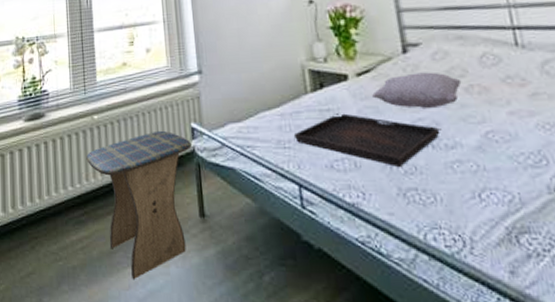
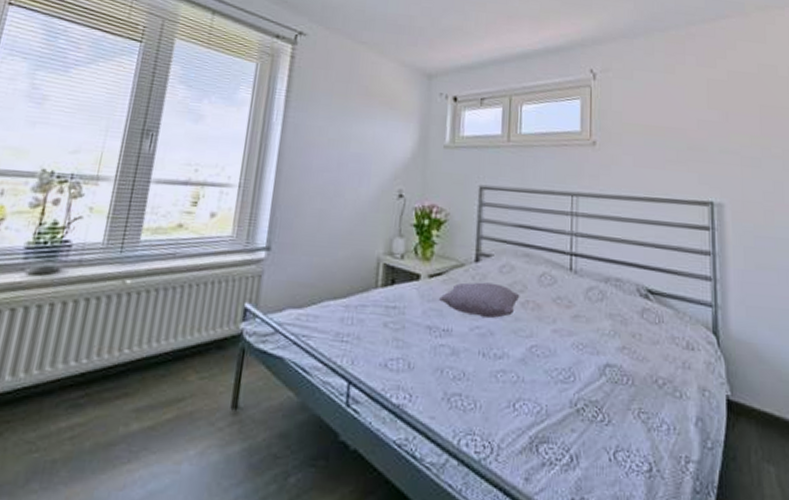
stool: present [86,130,192,280] -> none [103,306,240,479]
serving tray: present [293,113,440,167] -> none [354,312,493,371]

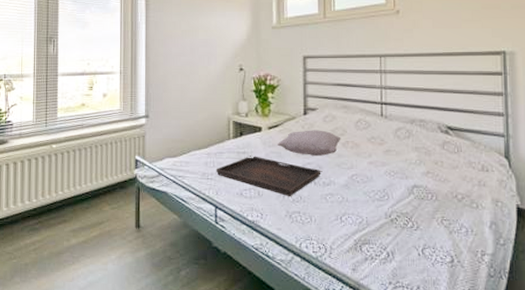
serving tray: none [354,312,493,371] -> present [215,156,321,196]

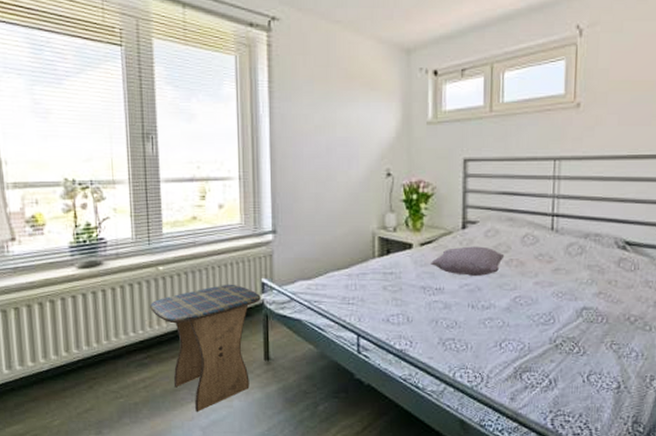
stool: none [43,160,134,274] -> present [150,284,261,413]
serving tray: present [215,156,321,196] -> none [358,277,480,322]

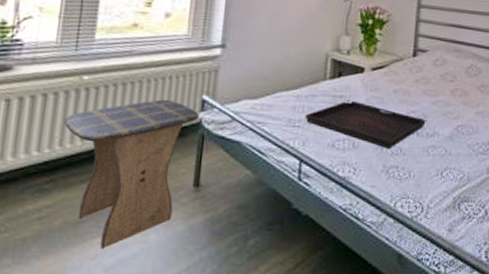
serving tray: none [358,277,480,322] -> present [304,100,426,148]
pillow: present [430,246,505,276] -> none [379,73,450,104]

